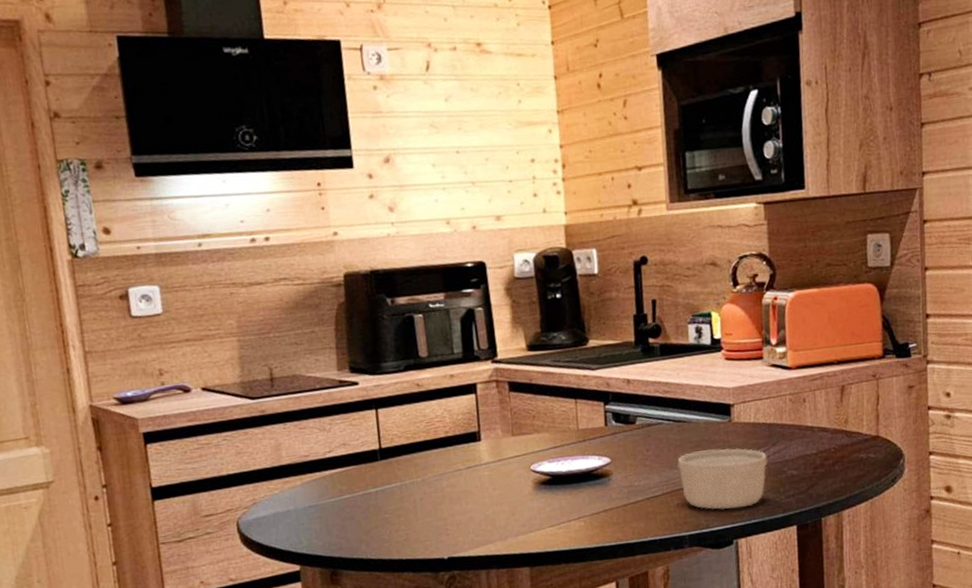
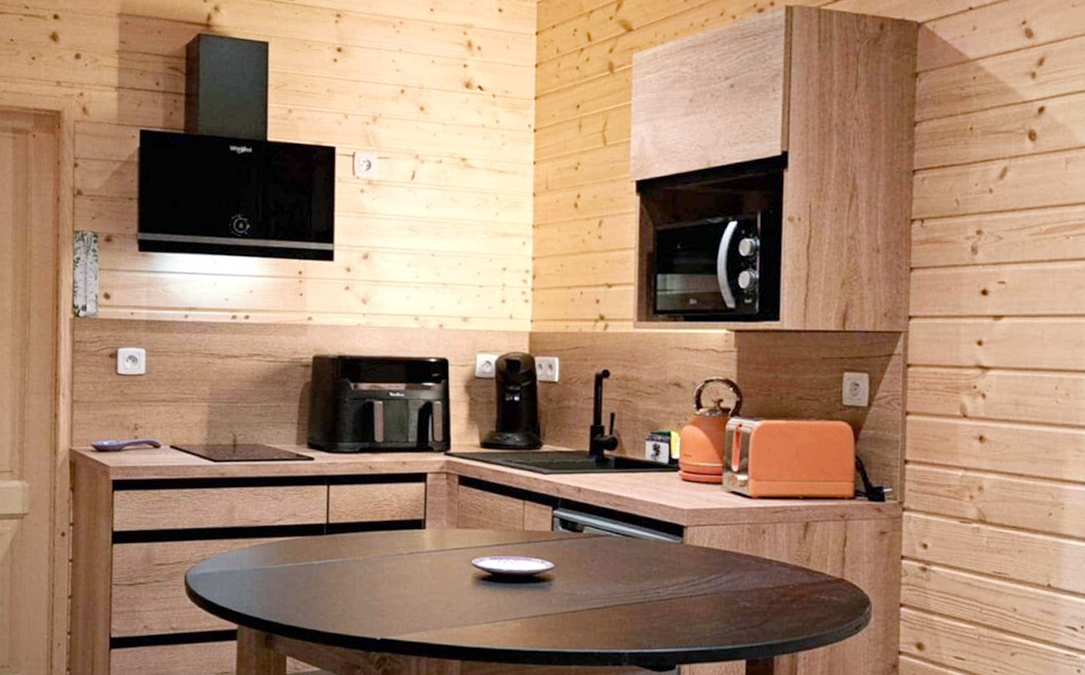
ramekin: present [677,448,768,510] -> none [623,569,719,633]

